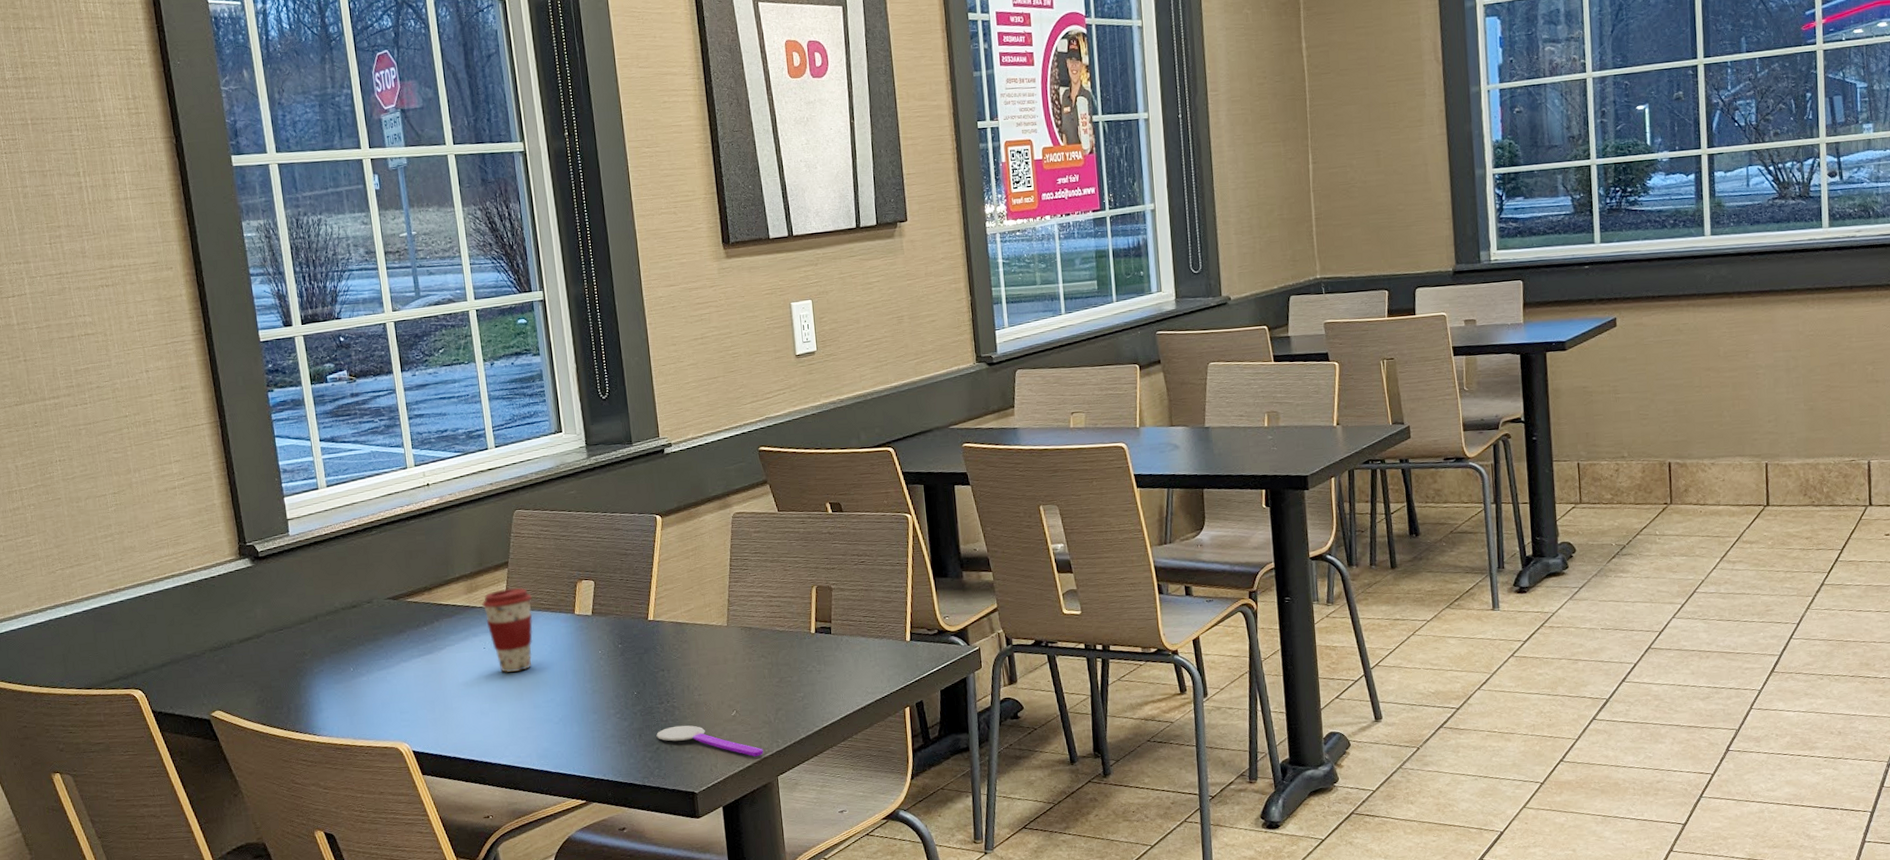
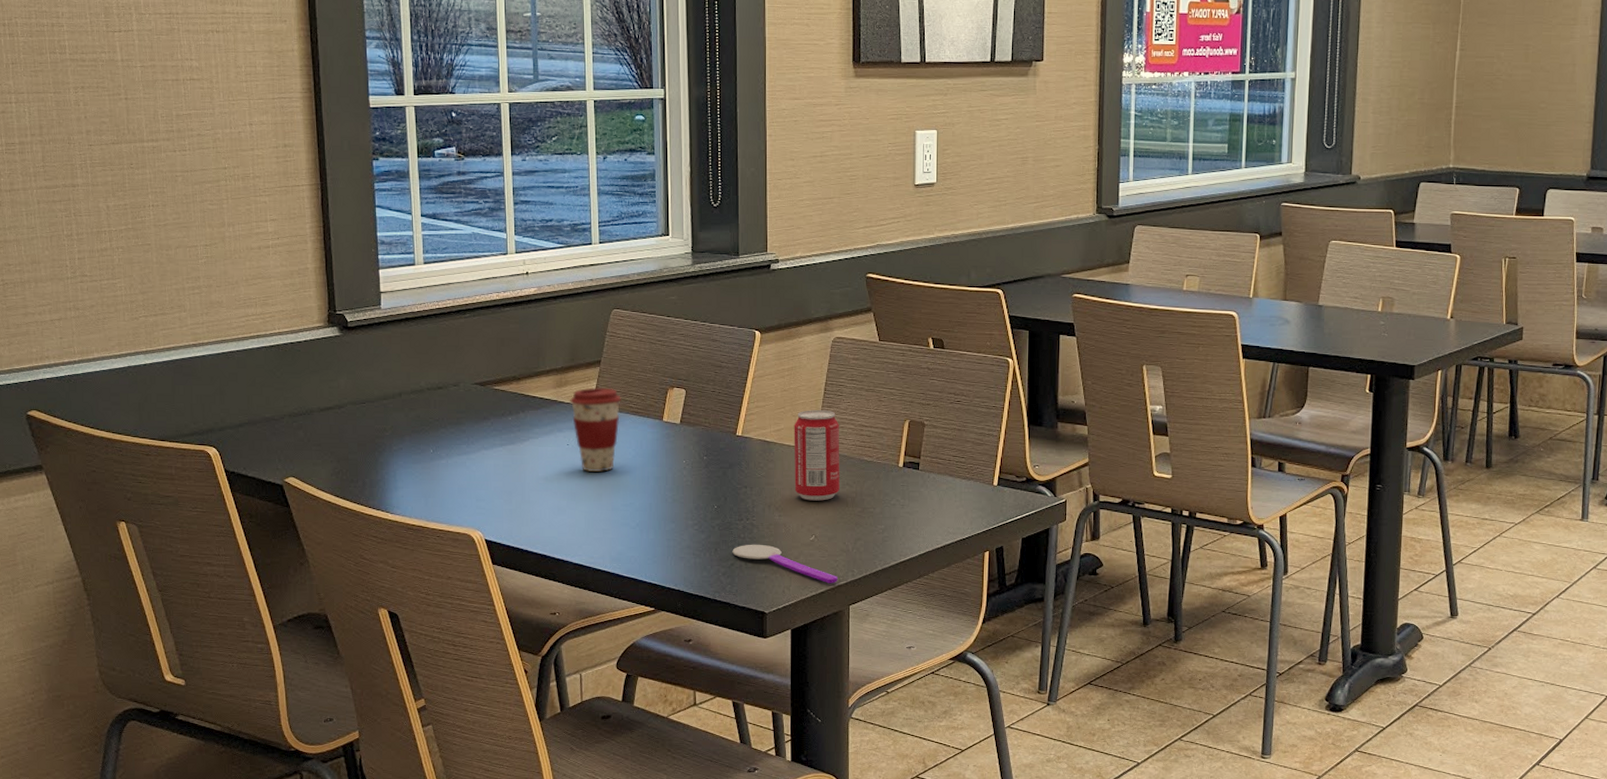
beverage can: none [703,585,756,677] -> present [794,410,840,501]

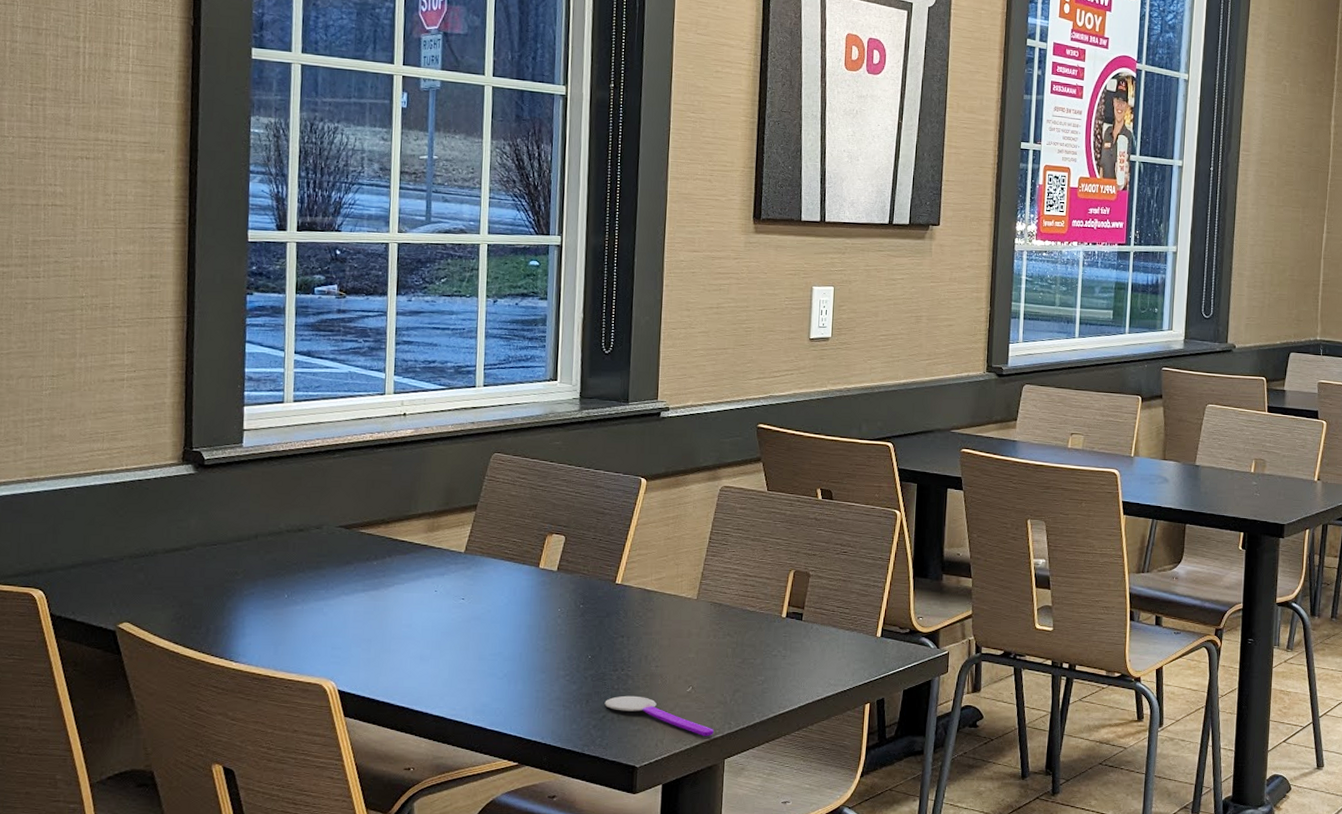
coffee cup: present [569,387,621,472] -> none [440,532,496,620]
beverage can: present [794,410,840,501] -> none [673,559,723,651]

